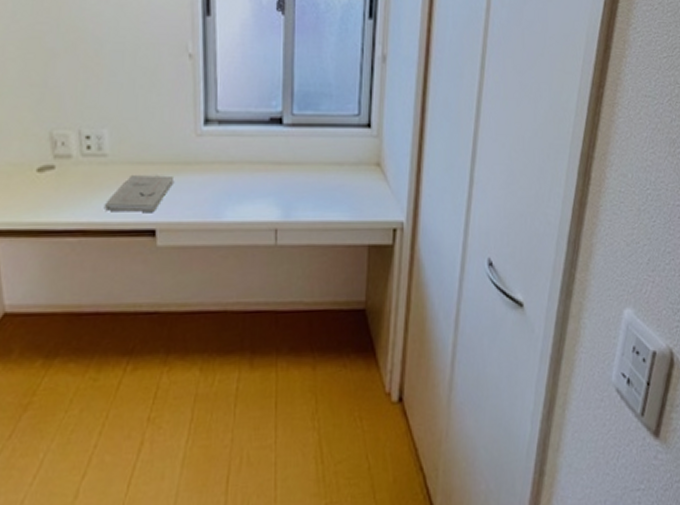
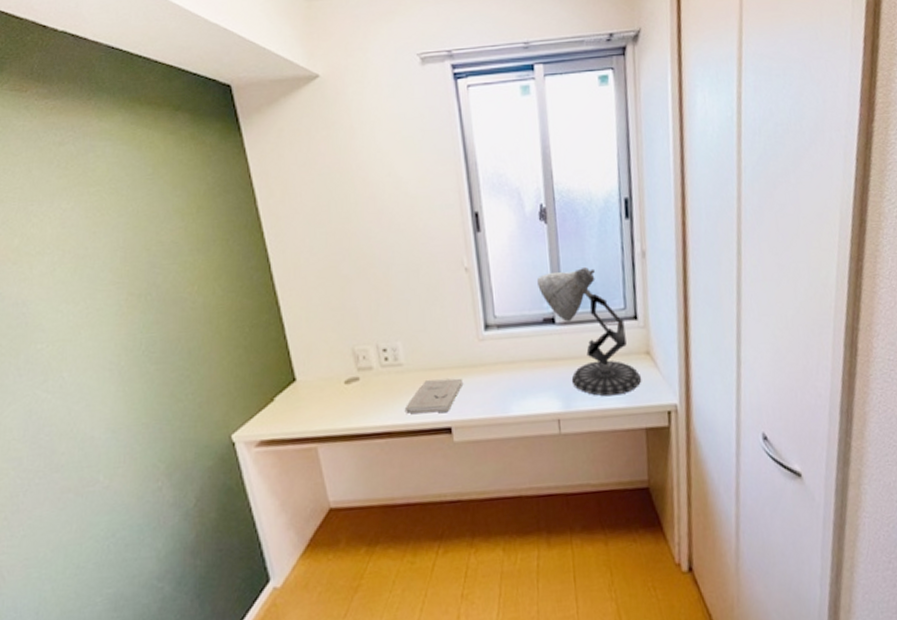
desk lamp: none [268,65,368,208] -> present [537,266,641,396]

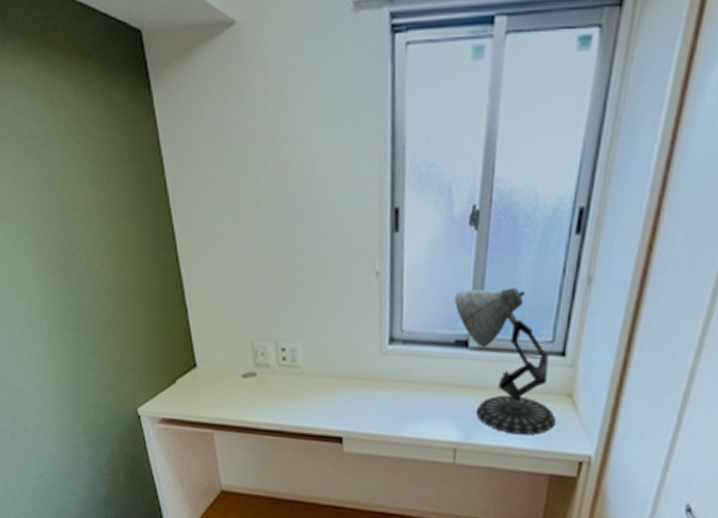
book: present [406,378,464,414] -> none [299,385,360,421]

